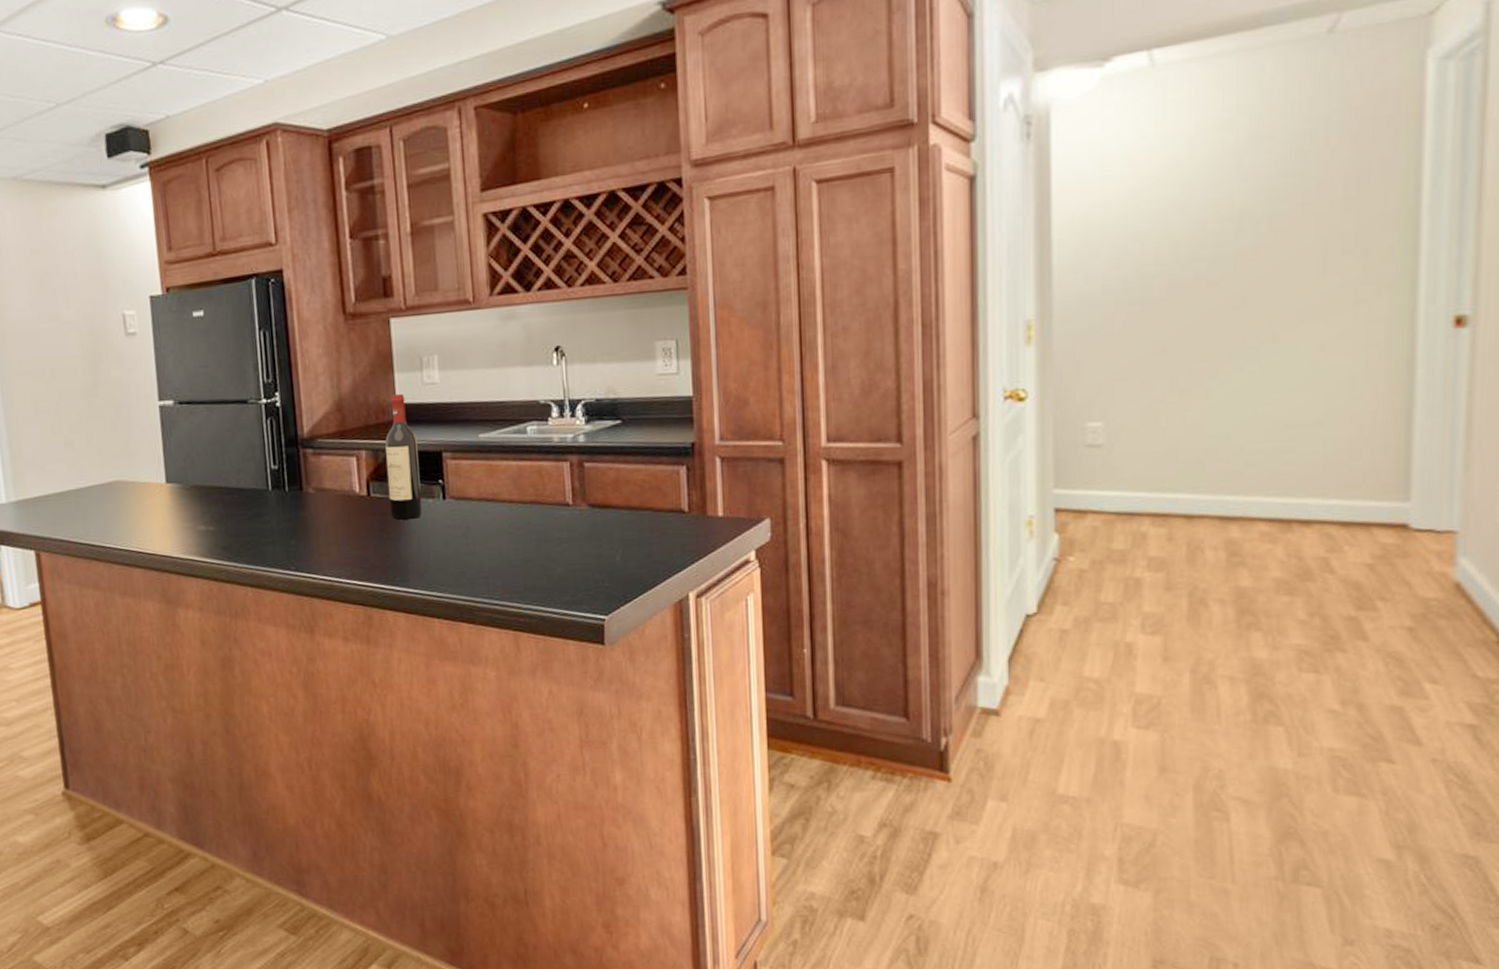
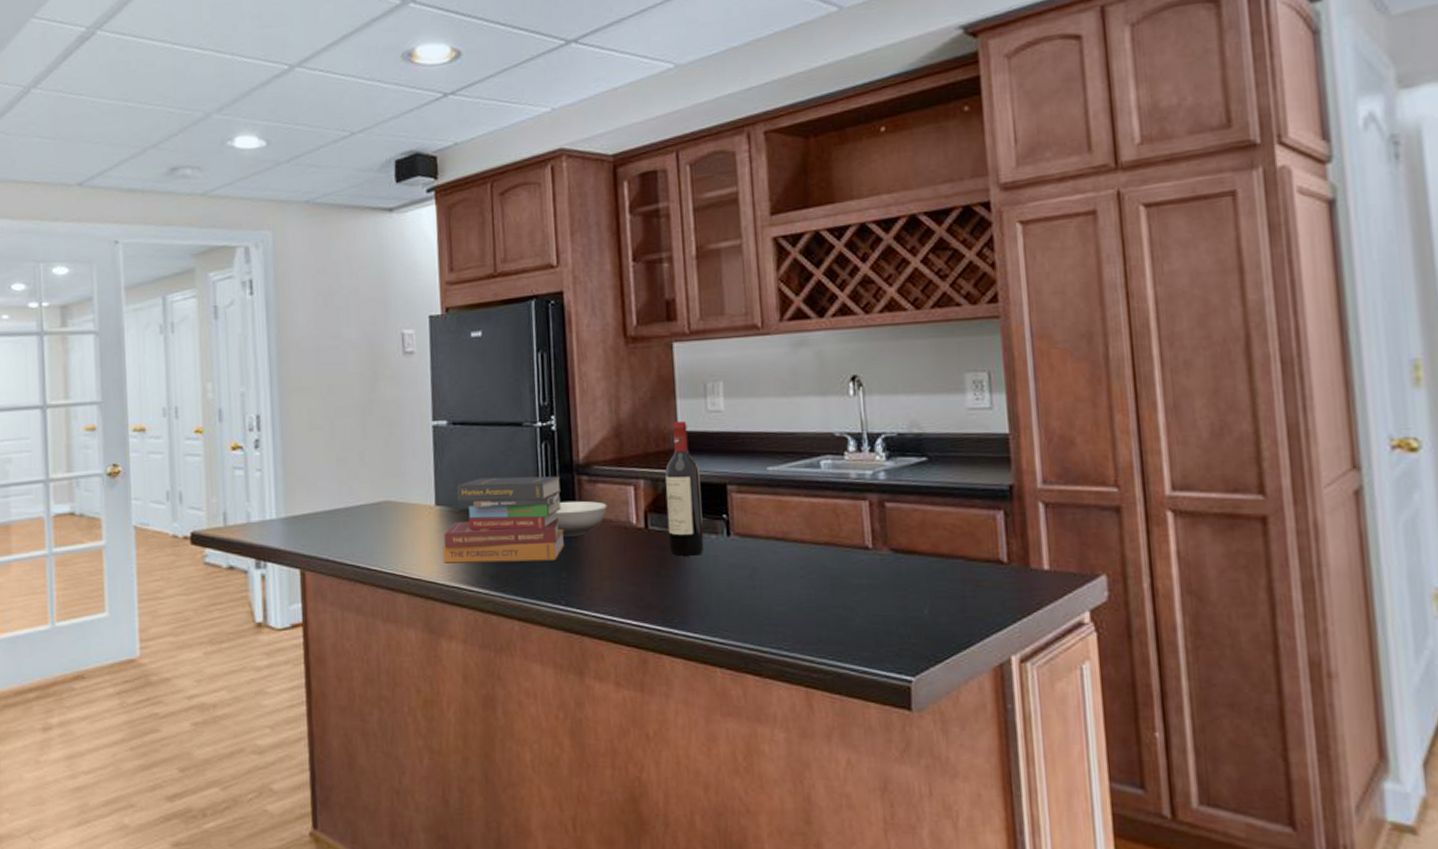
books: none [175,450,293,538] -> present [443,476,565,563]
bowl: none [282,472,332,507] -> present [555,500,607,537]

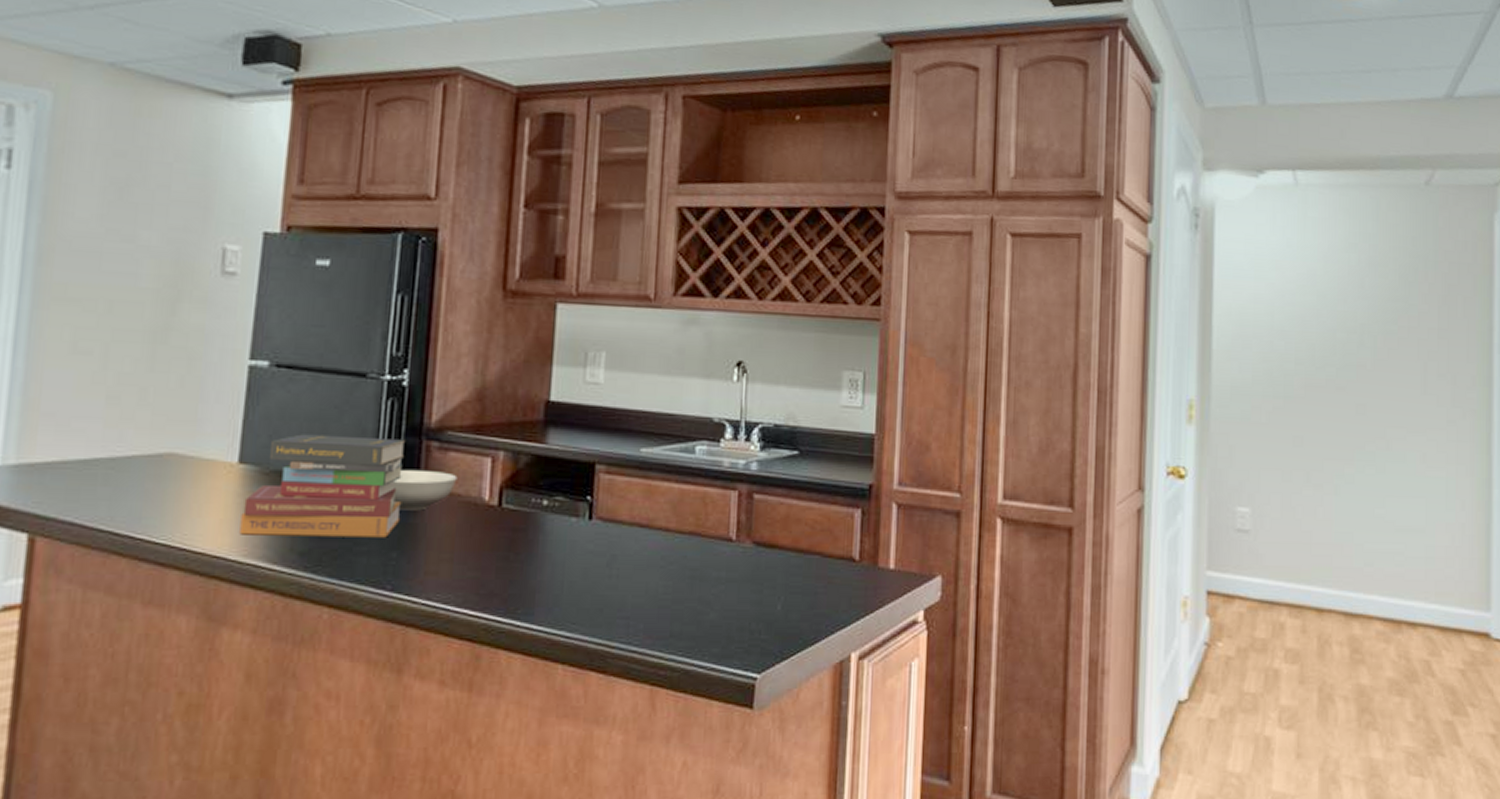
wine bottle: present [665,422,705,556] -> none [522,391,568,539]

